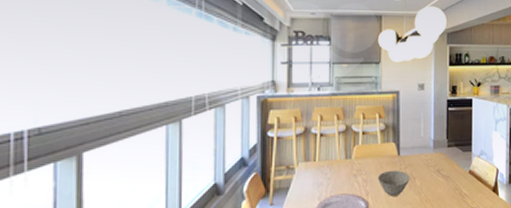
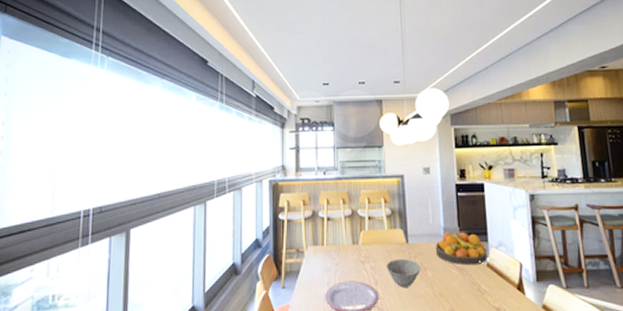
fruit bowl: none [424,143,470,174] -> present [435,232,487,266]

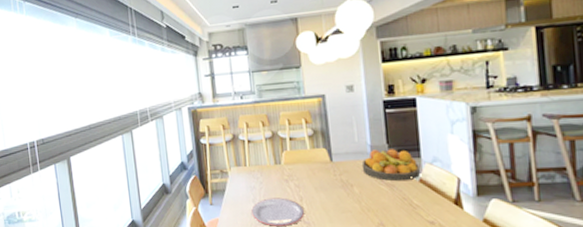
bowl: present [385,258,421,287] -> none [310,176,347,203]

